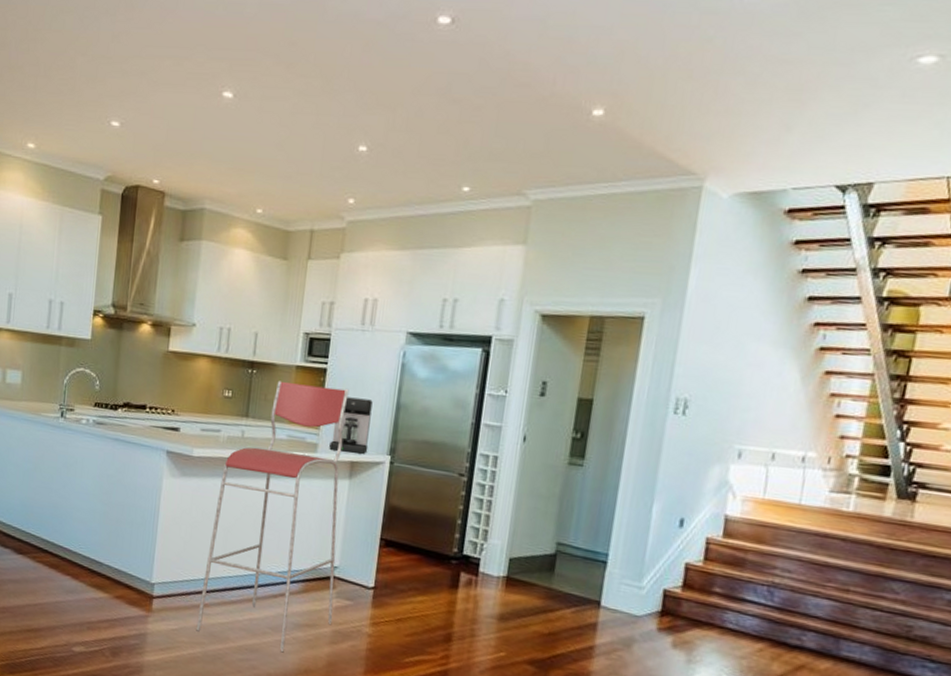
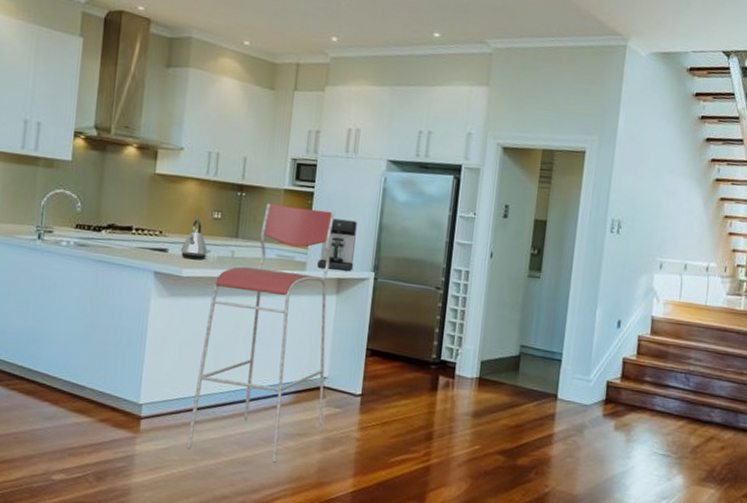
kettle: none [191,398,218,441] -> present [180,219,208,261]

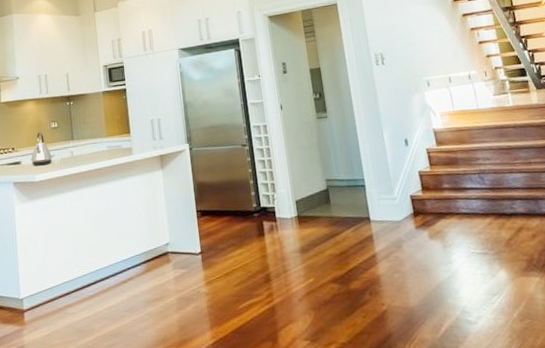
bar stool: present [187,203,335,463] -> none [62,100,175,331]
coffee maker: present [317,218,357,272] -> none [140,104,171,151]

